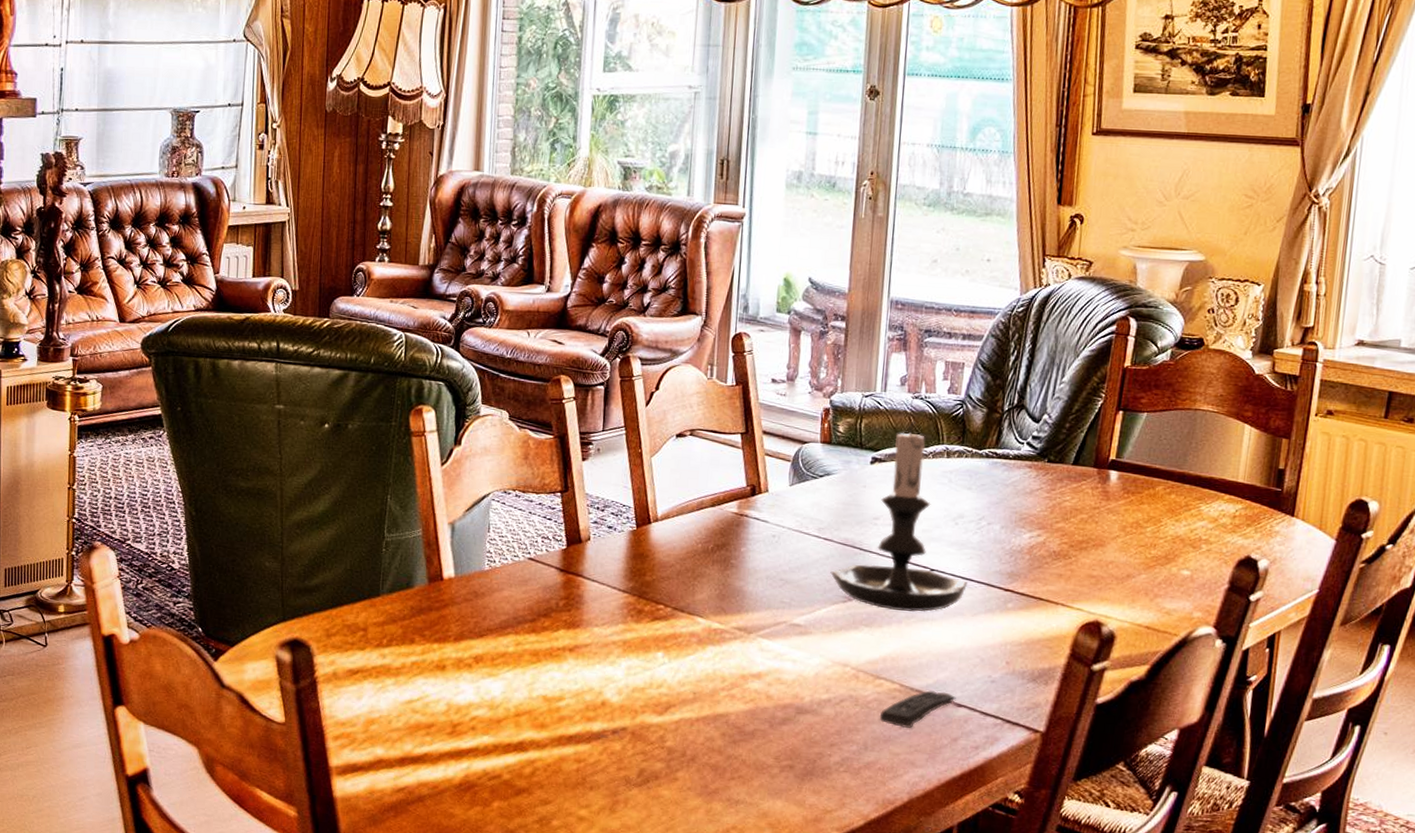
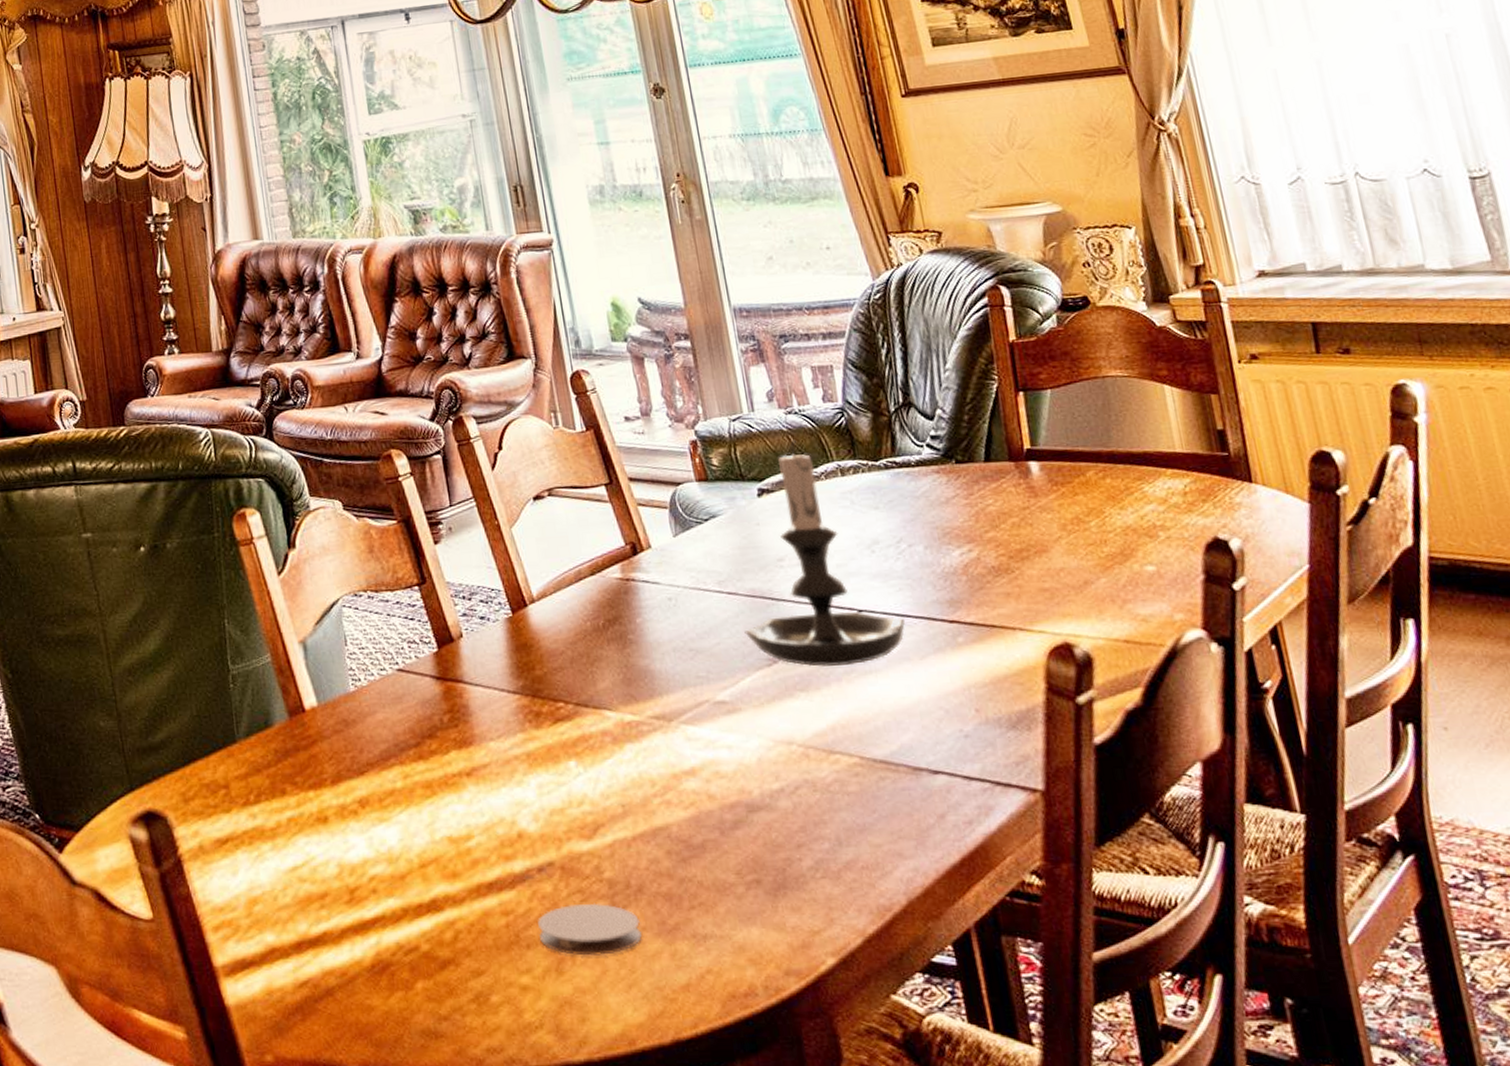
coaster: none [602,762,688,804] -> present [538,903,642,956]
remote control: present [879,690,956,728] -> none [845,759,930,811]

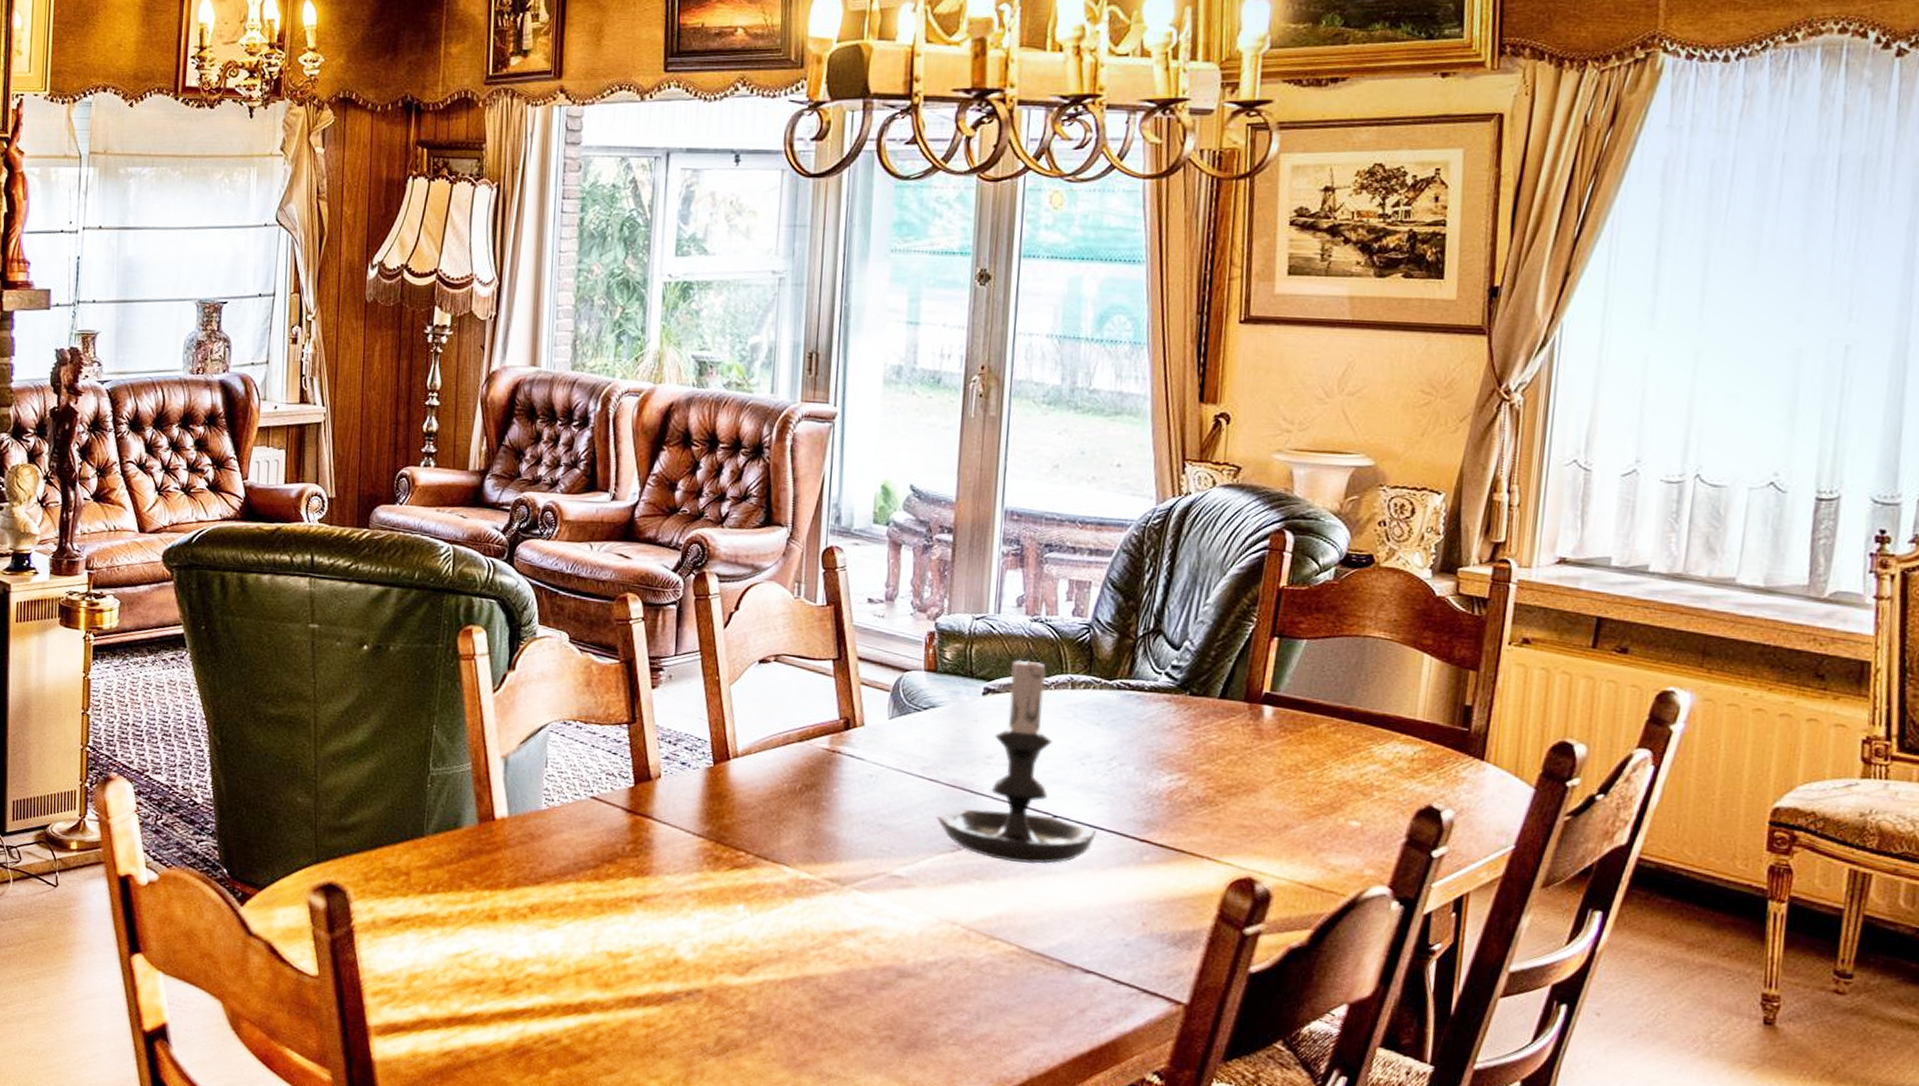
coaster: present [538,903,642,956] -> none [674,1028,773,1076]

